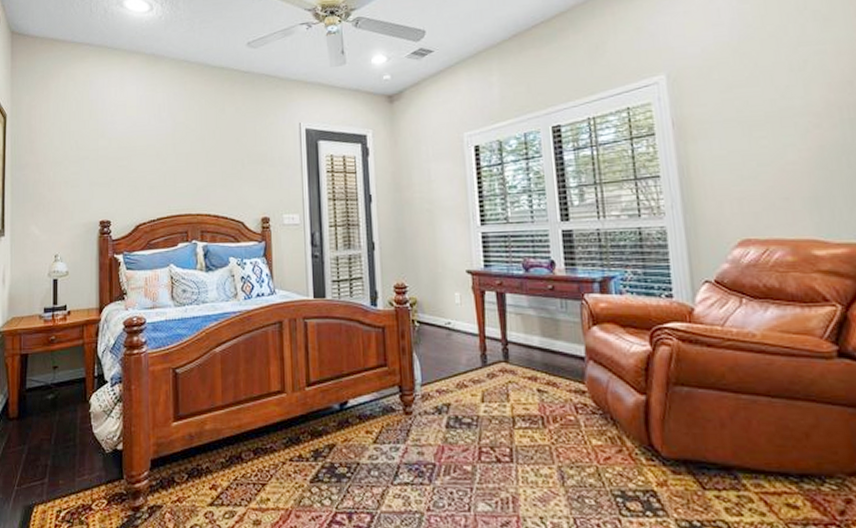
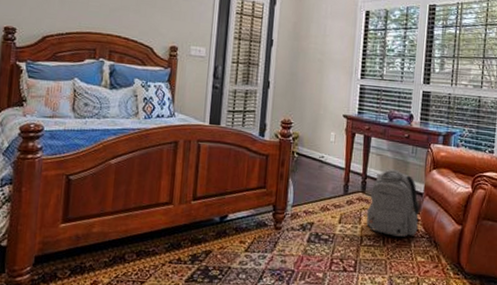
backpack: none [514,330,586,415] -> present [366,169,420,237]

